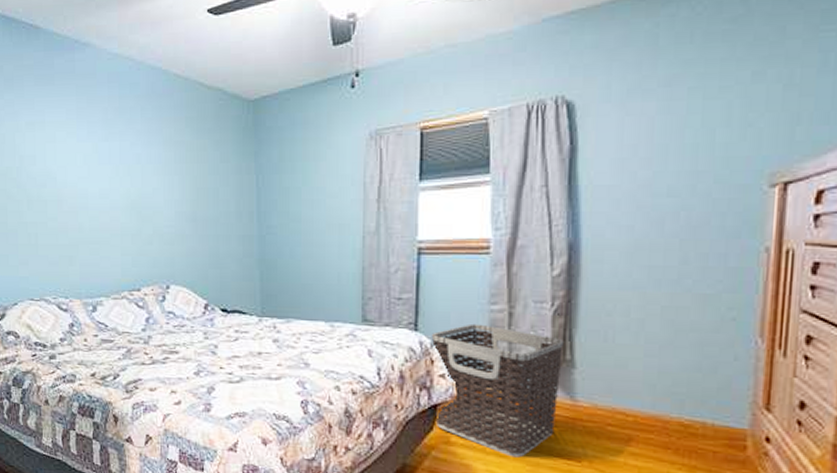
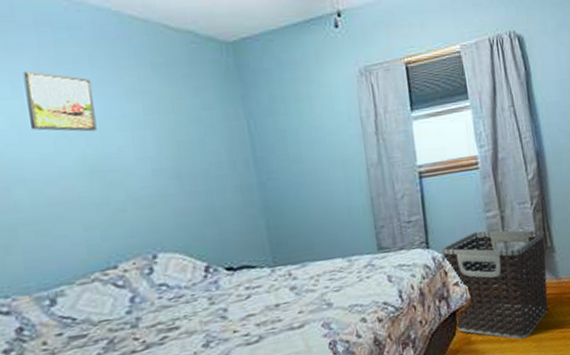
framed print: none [96,119,141,173] -> present [23,71,97,132]

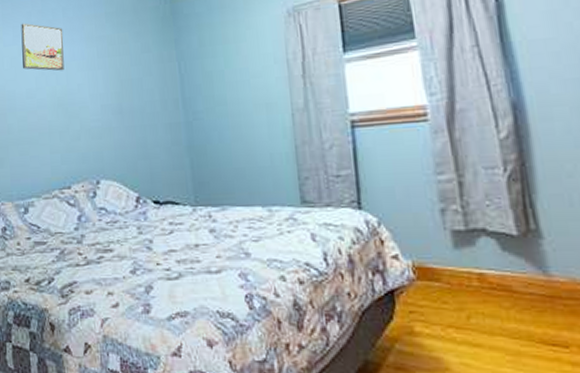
clothes hamper: present [441,230,549,340] -> none [376,196,532,346]

